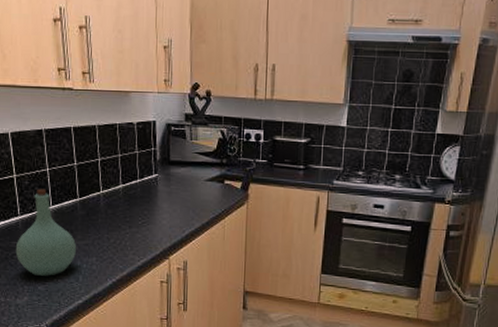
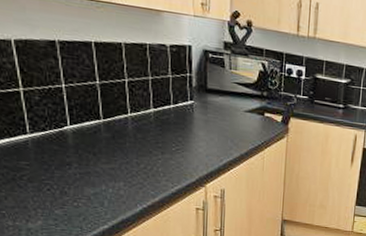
bottle: present [15,189,77,276] -> none [25,106,101,200]

